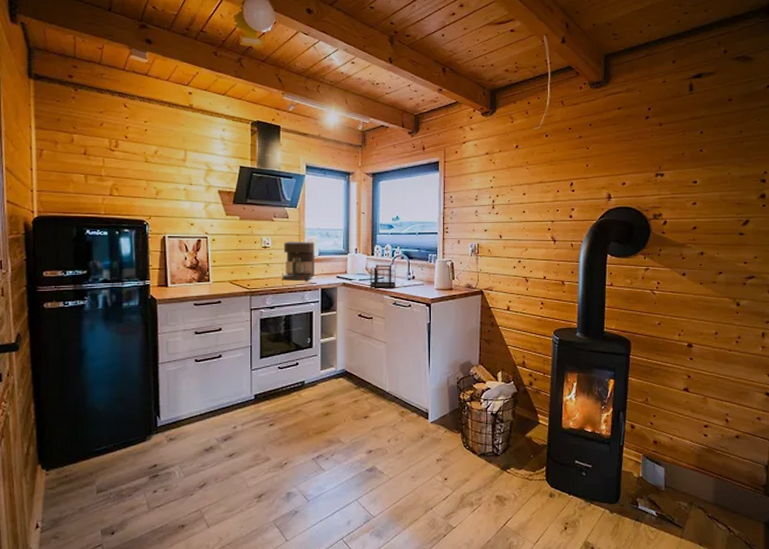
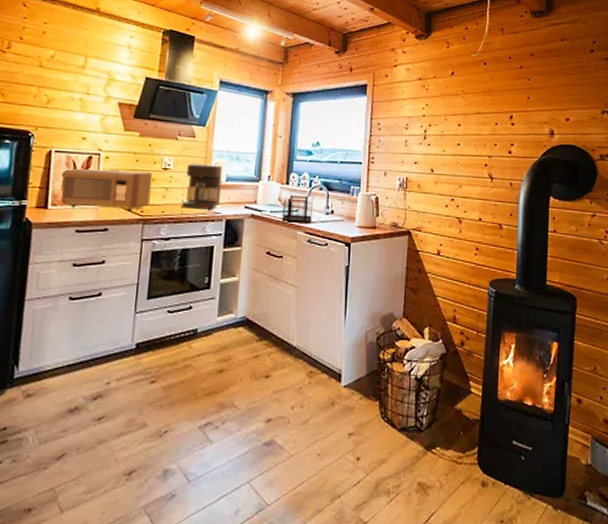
microwave: none [174,250,255,286] -> present [57,167,153,212]

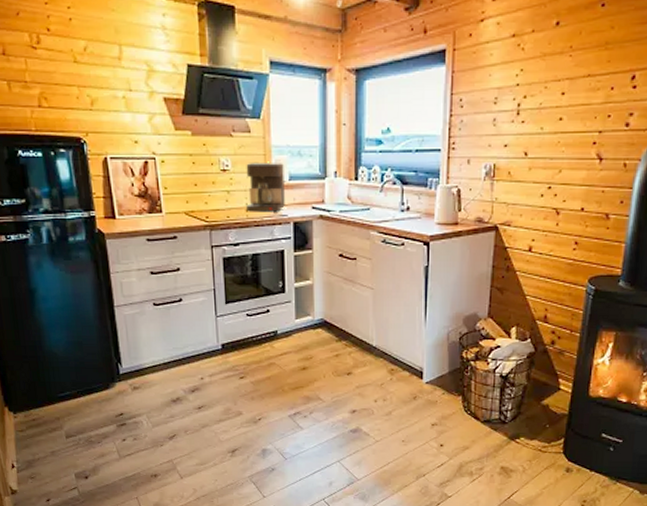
microwave: present [57,167,153,212] -> none [119,174,214,218]
dish rack: present [282,194,313,223] -> none [353,191,386,222]

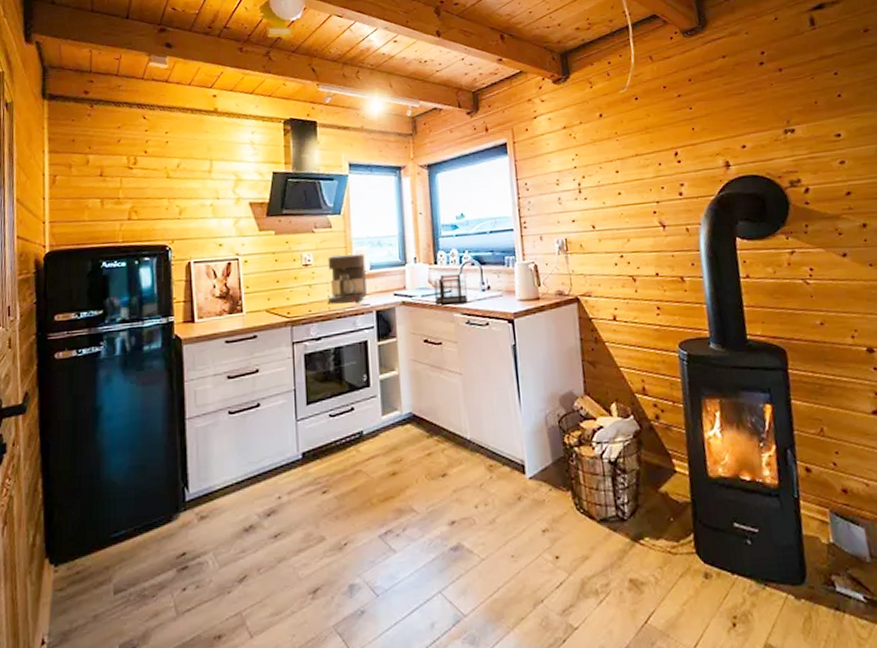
dish rack: none [353,191,386,222] -> present [434,274,468,306]

